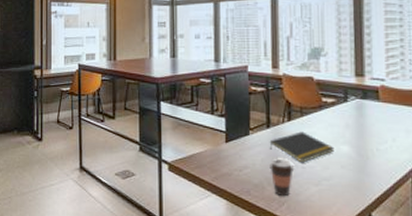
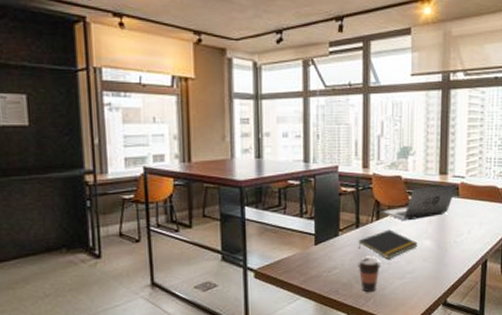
laptop: none [293,87,377,123] -> present [382,184,457,220]

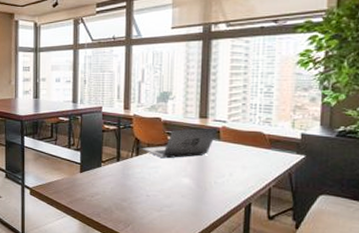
notepad: present [358,229,418,260] -> none [118,165,177,192]
coffee cup: present [358,258,382,293] -> none [118,188,140,220]

